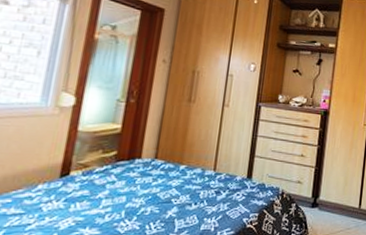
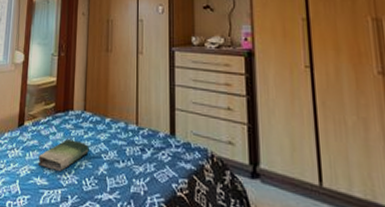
book: none [87,186,158,219] -> present [38,138,89,171]

